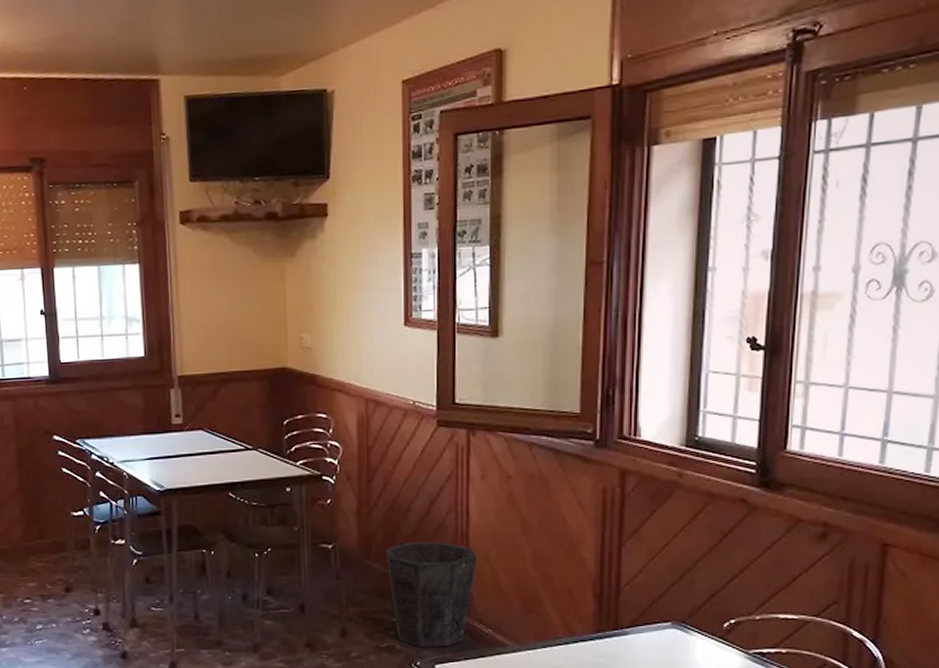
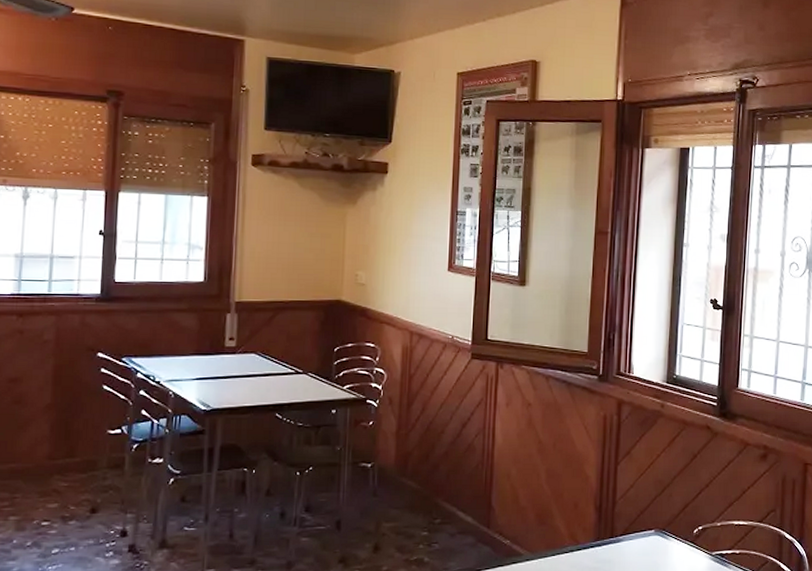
waste bin: present [386,541,477,647] -> none [420,460,500,559]

